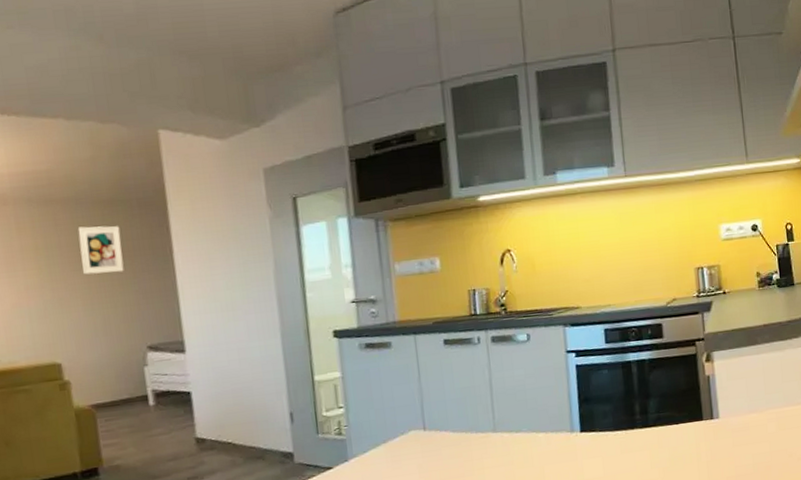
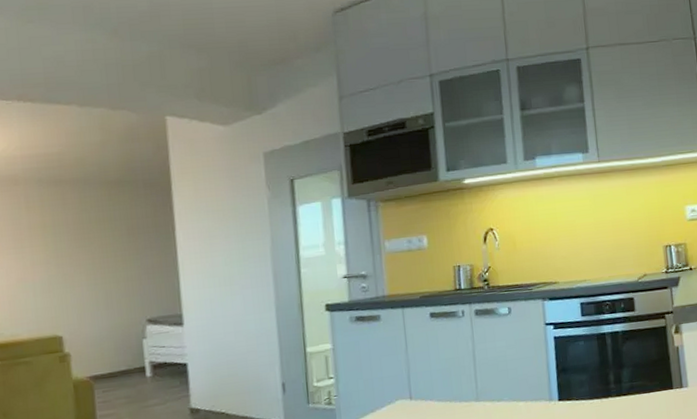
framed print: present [78,226,124,275] -> none [85,205,128,251]

